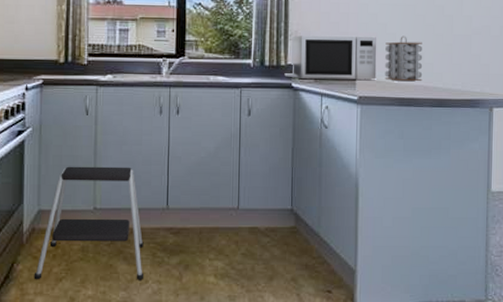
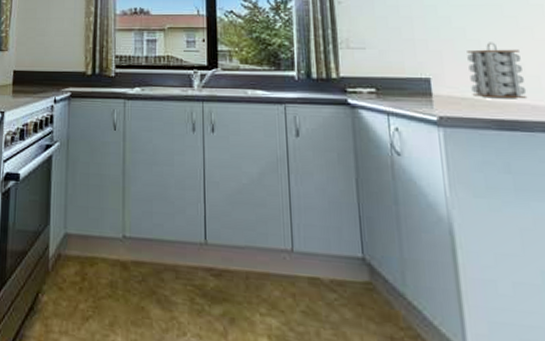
step stool: present [34,166,144,280] -> none [59,186,180,332]
microwave: present [284,35,377,80] -> none [337,43,461,96]

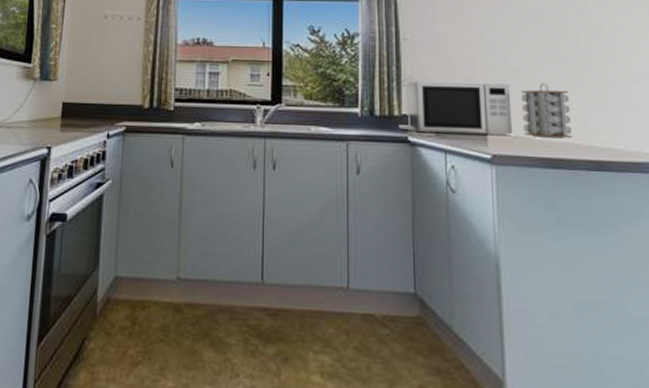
microwave: none [337,43,461,96] -> present [398,81,513,135]

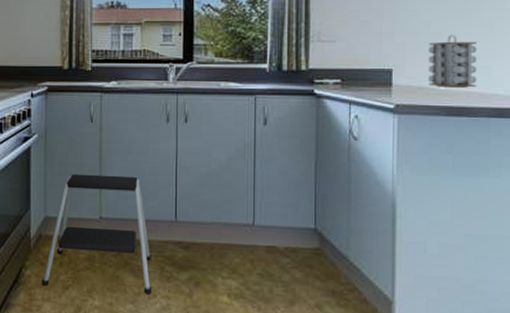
step stool: none [106,226,234,373] -> present [41,174,151,294]
microwave: present [398,81,513,135] -> none [305,36,418,86]

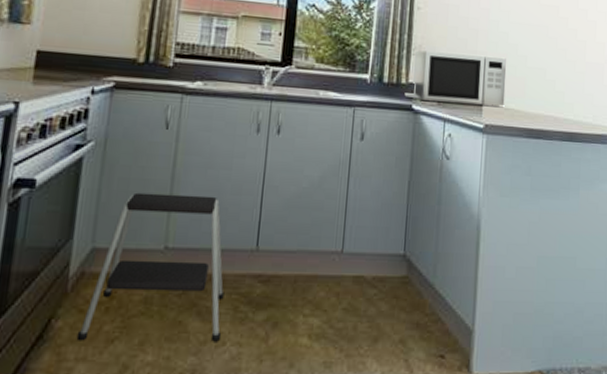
microwave: none [305,36,418,86] -> present [404,50,507,107]
spice rack: present [428,34,478,88] -> none [513,59,554,112]

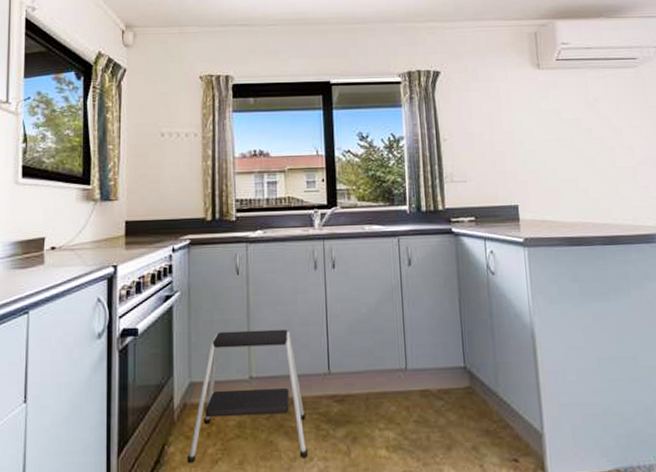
microwave: present [404,50,507,107] -> none [443,173,541,224]

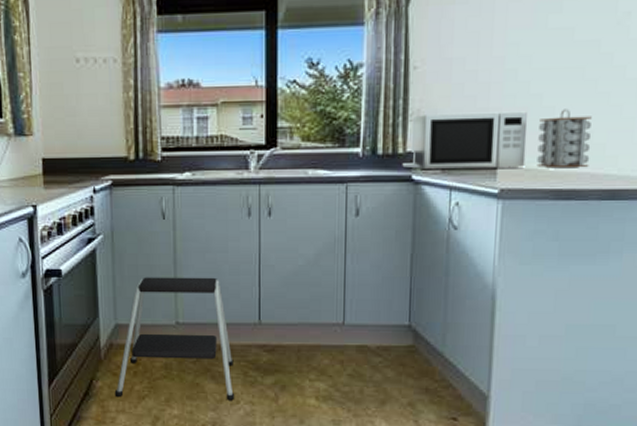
microwave: none [443,173,541,224] -> present [402,111,528,170]
spice rack: none [546,171,590,220] -> present [536,109,592,169]

